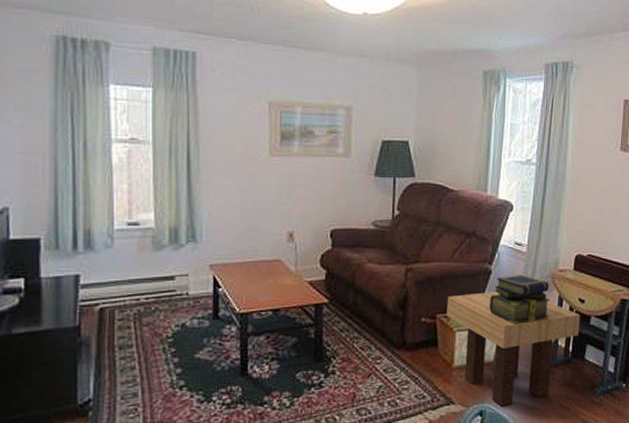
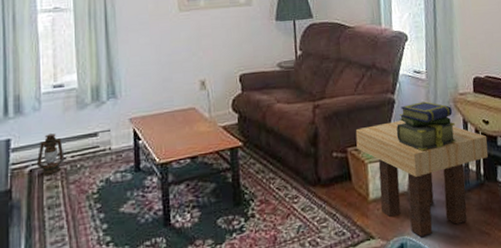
lantern: none [109,272,138,315] -> present [37,132,65,175]

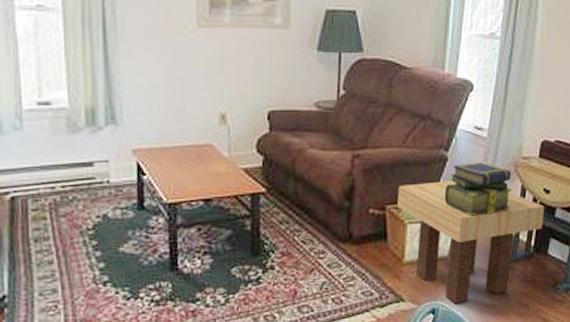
lantern: present [37,132,65,175] -> none [20,157,53,205]

